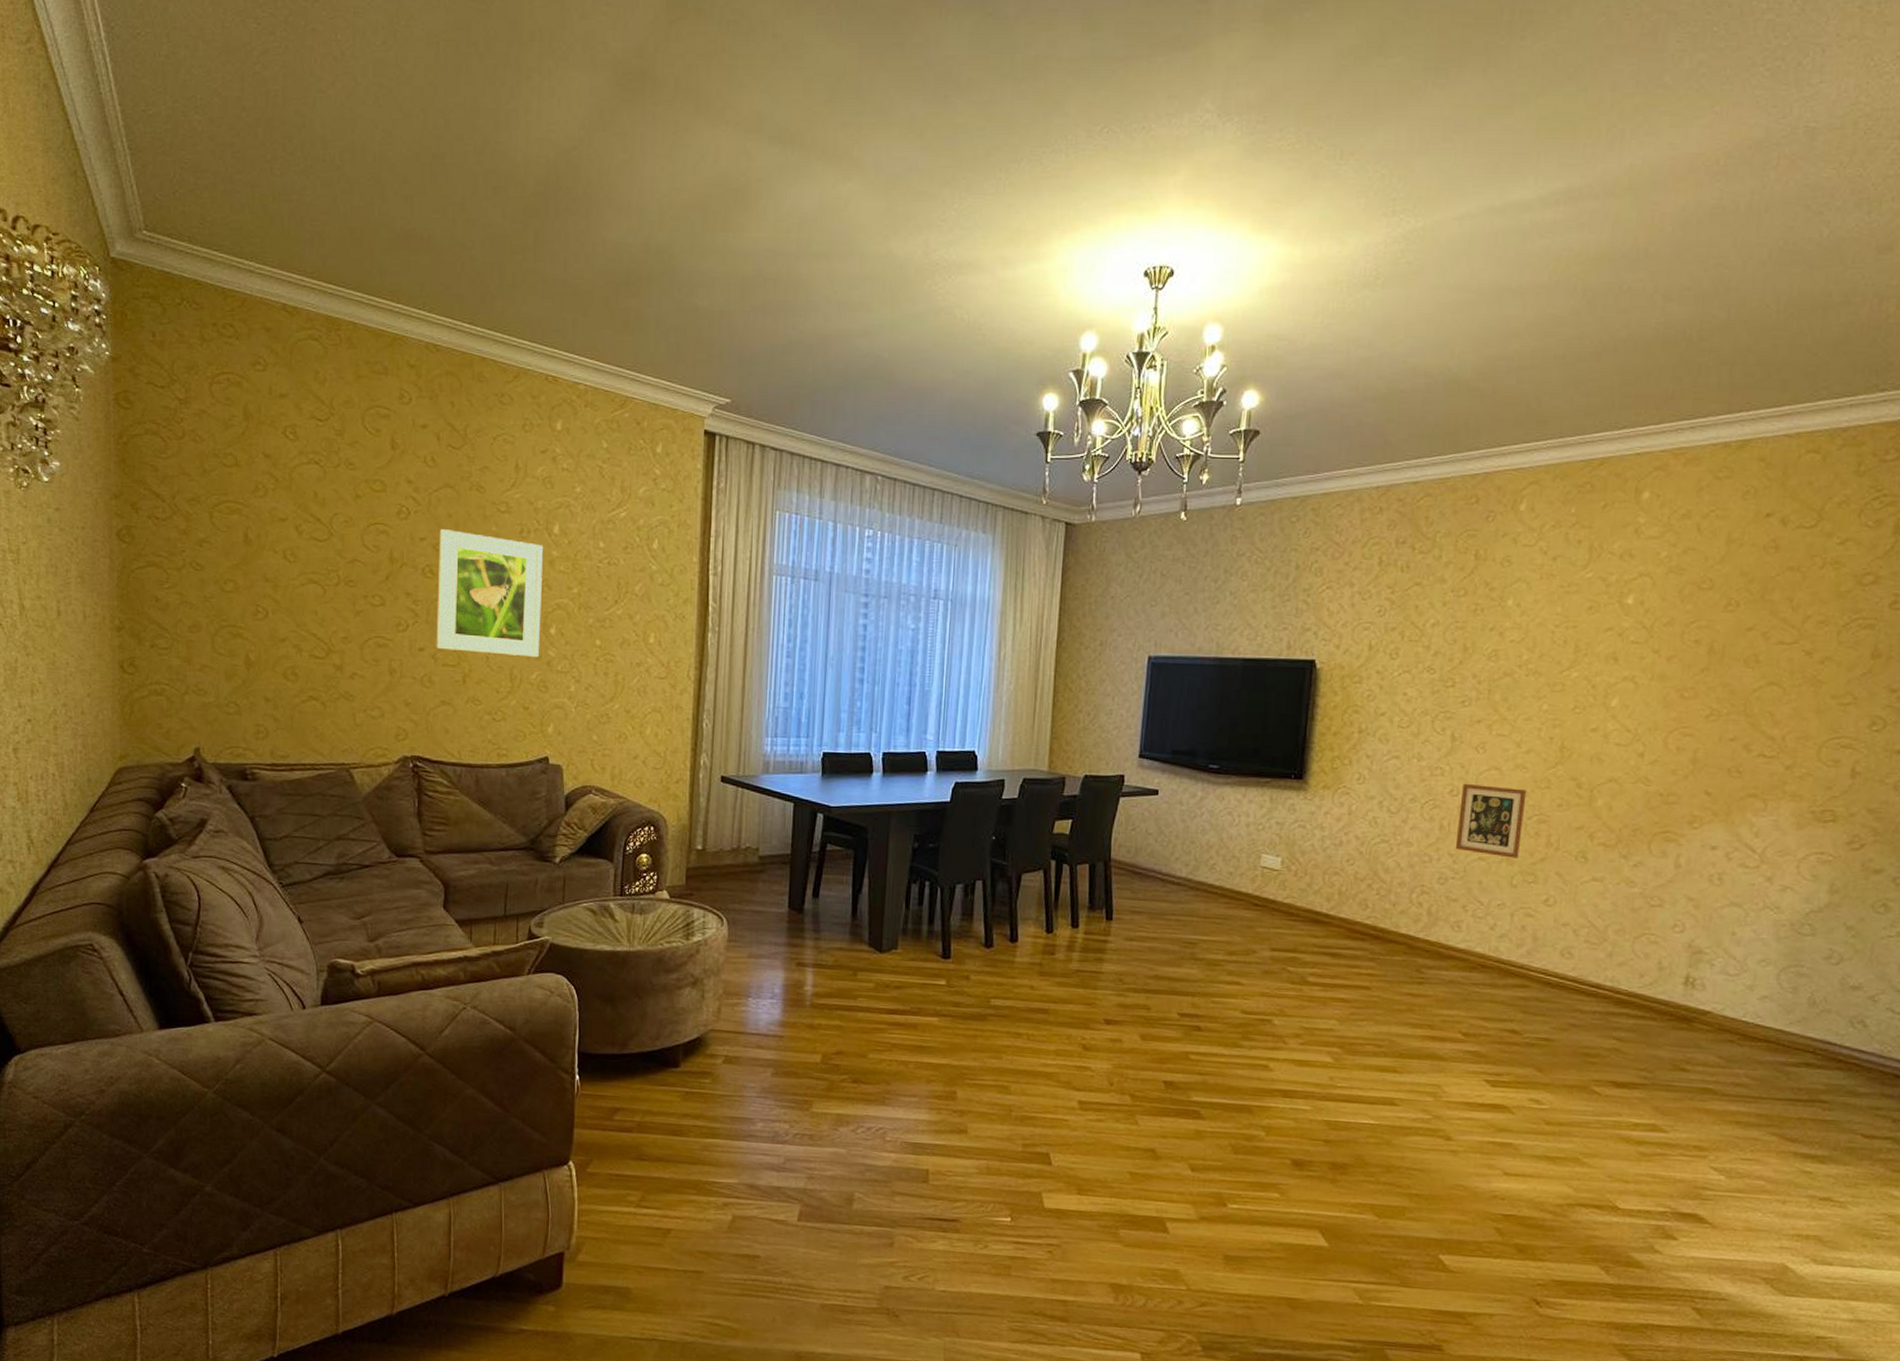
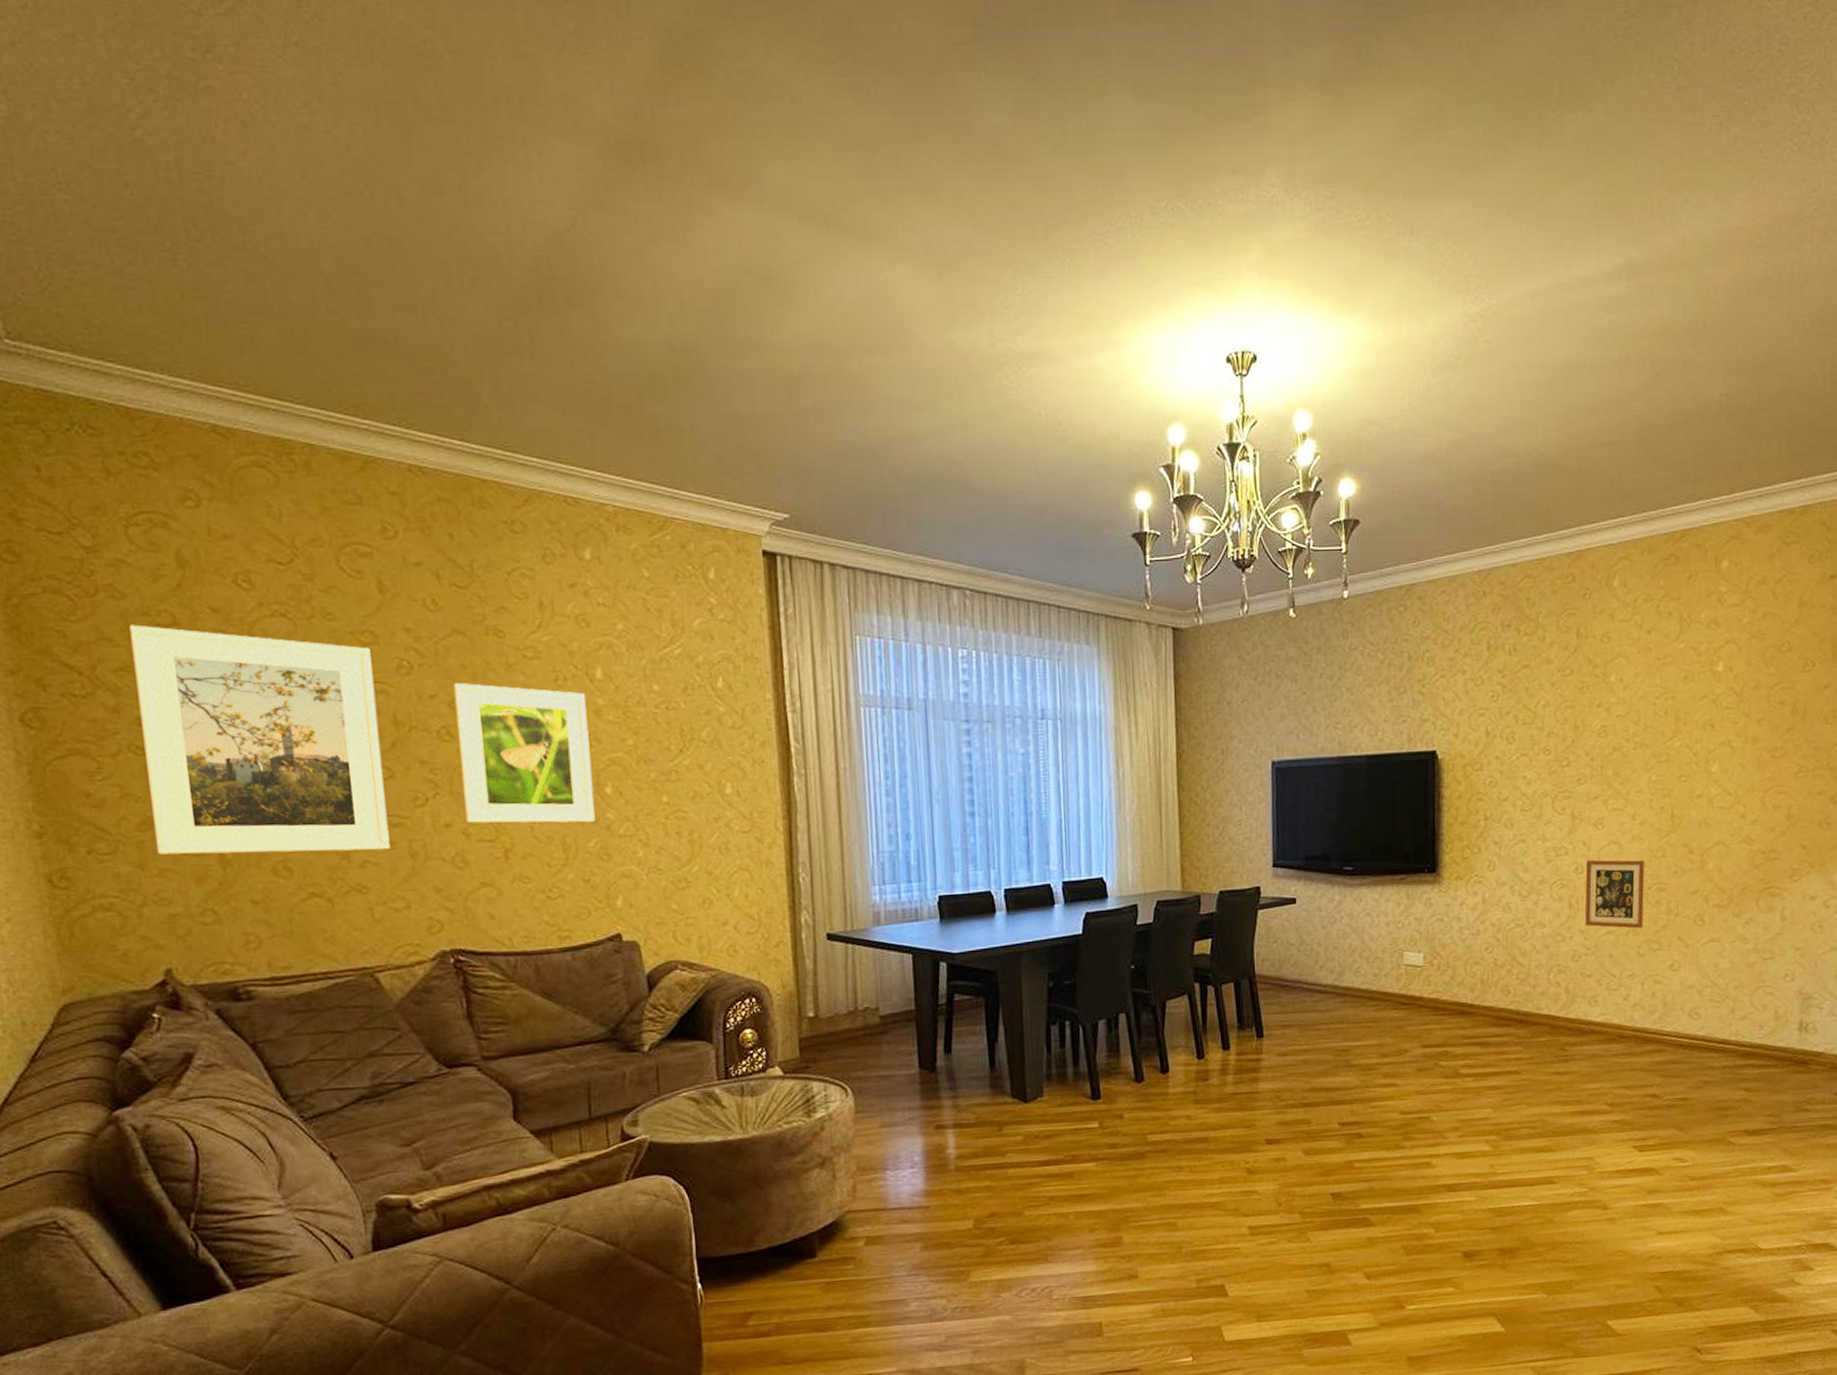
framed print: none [202,464,379,666] -> present [129,624,390,855]

